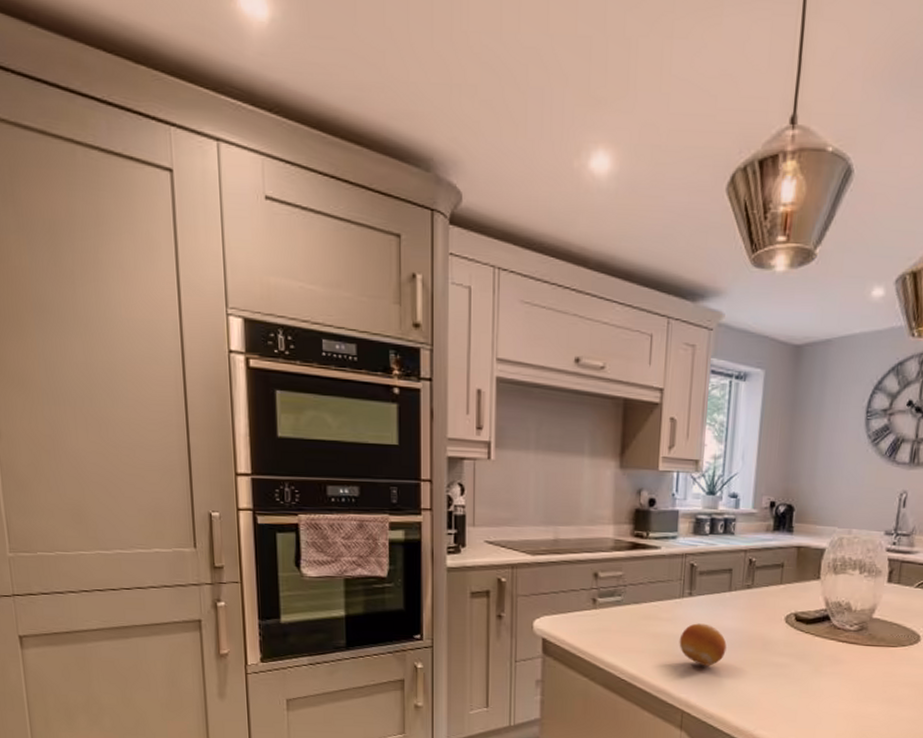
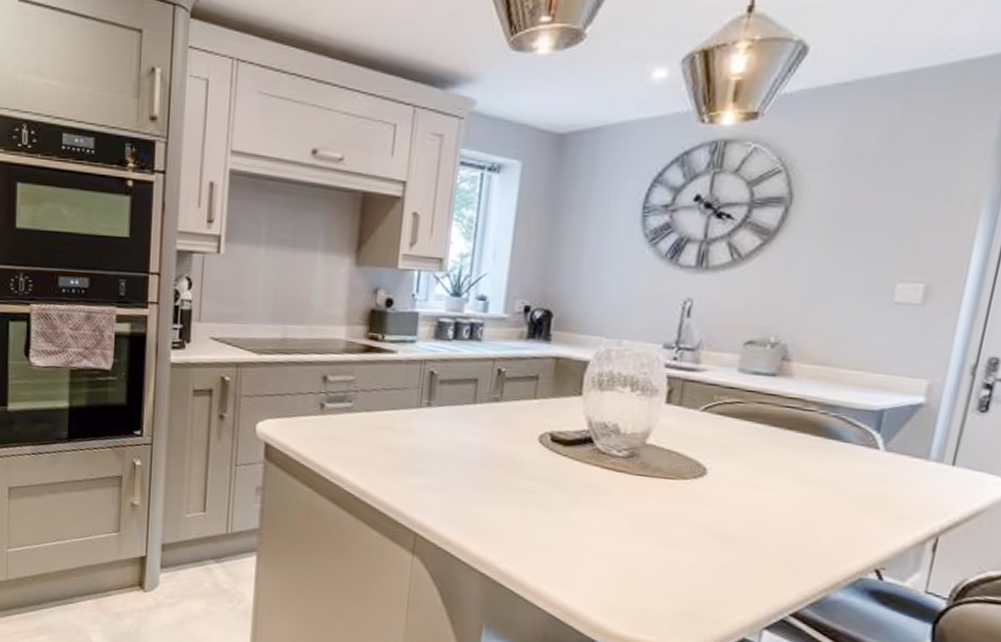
fruit: present [679,623,727,666] -> none [414,437,469,486]

